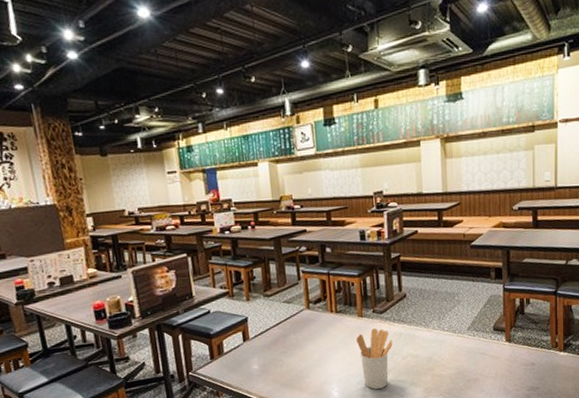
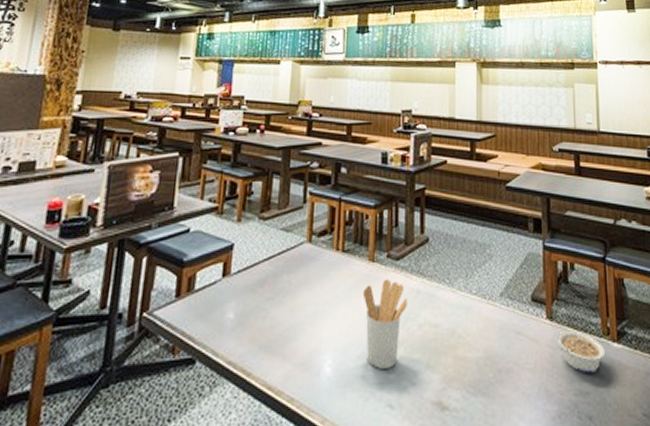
legume: none [514,347,554,375] -> present [556,330,606,374]

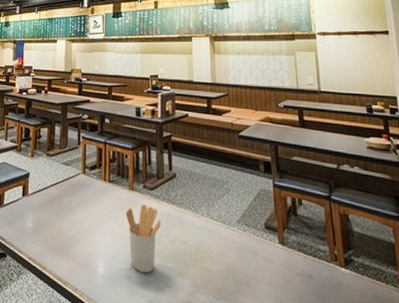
legume: present [556,330,606,374] -> none [288,254,334,292]

